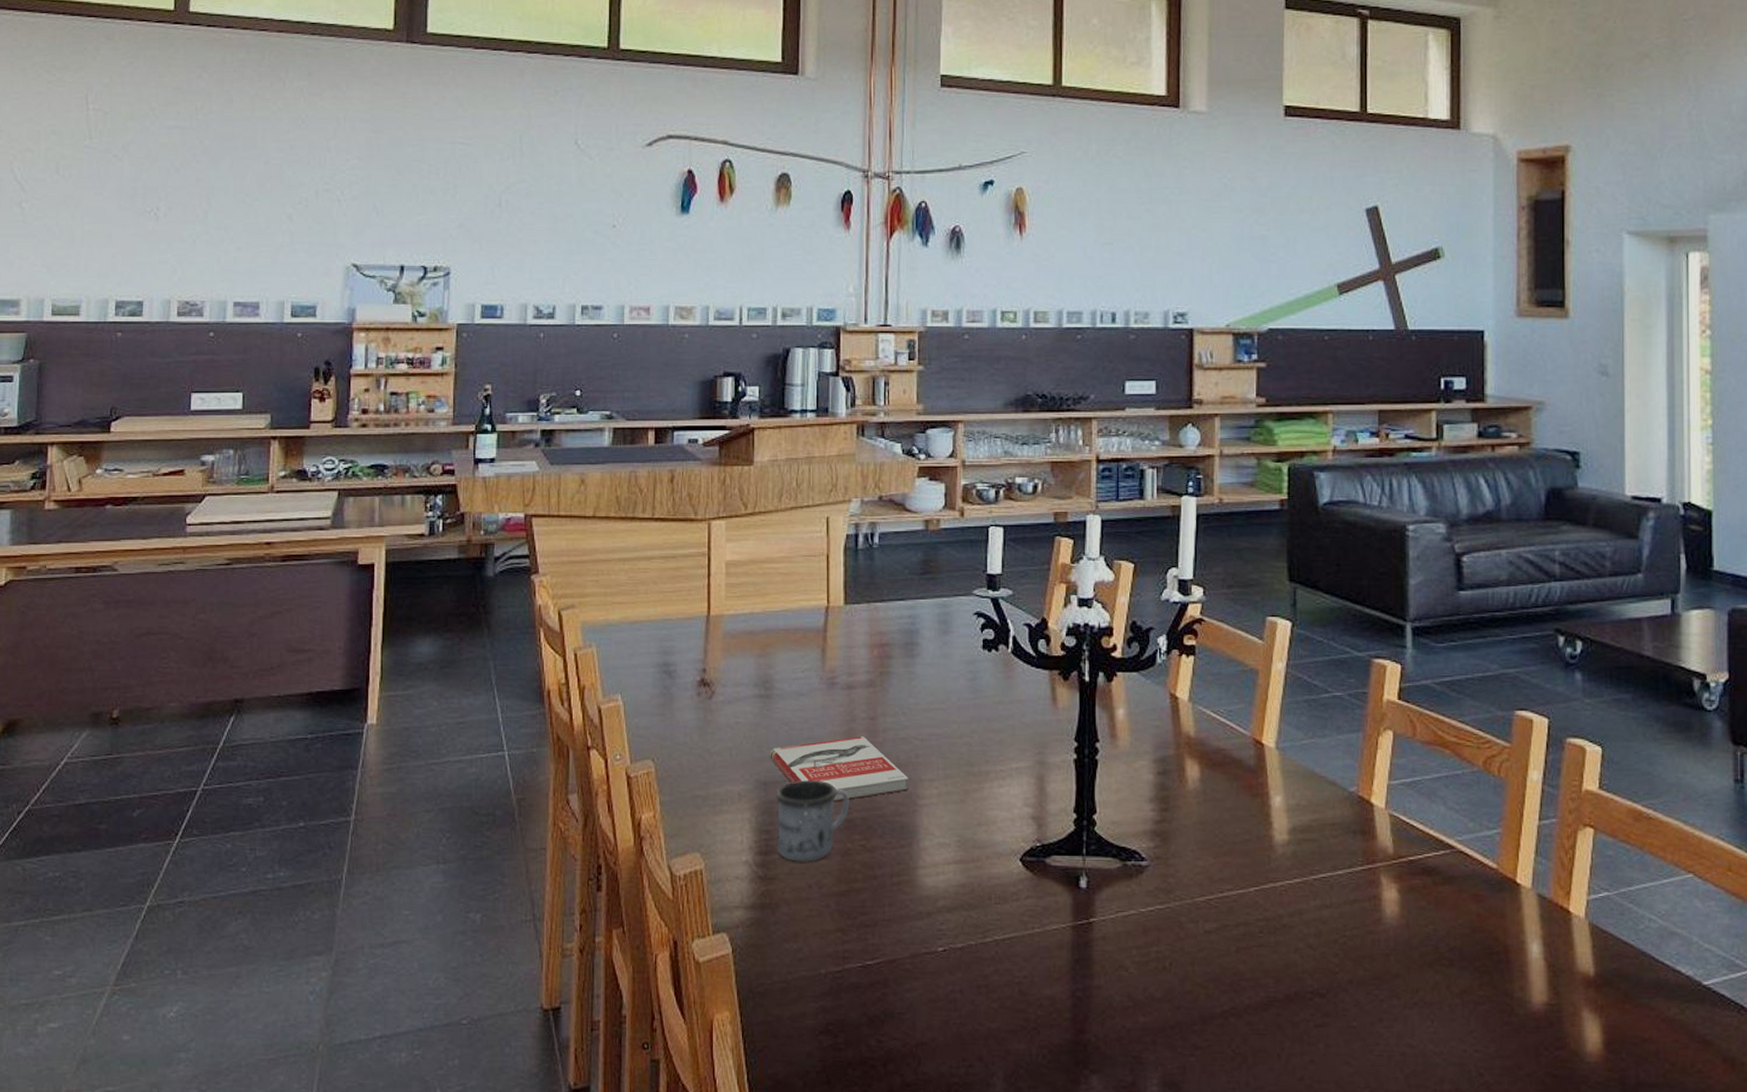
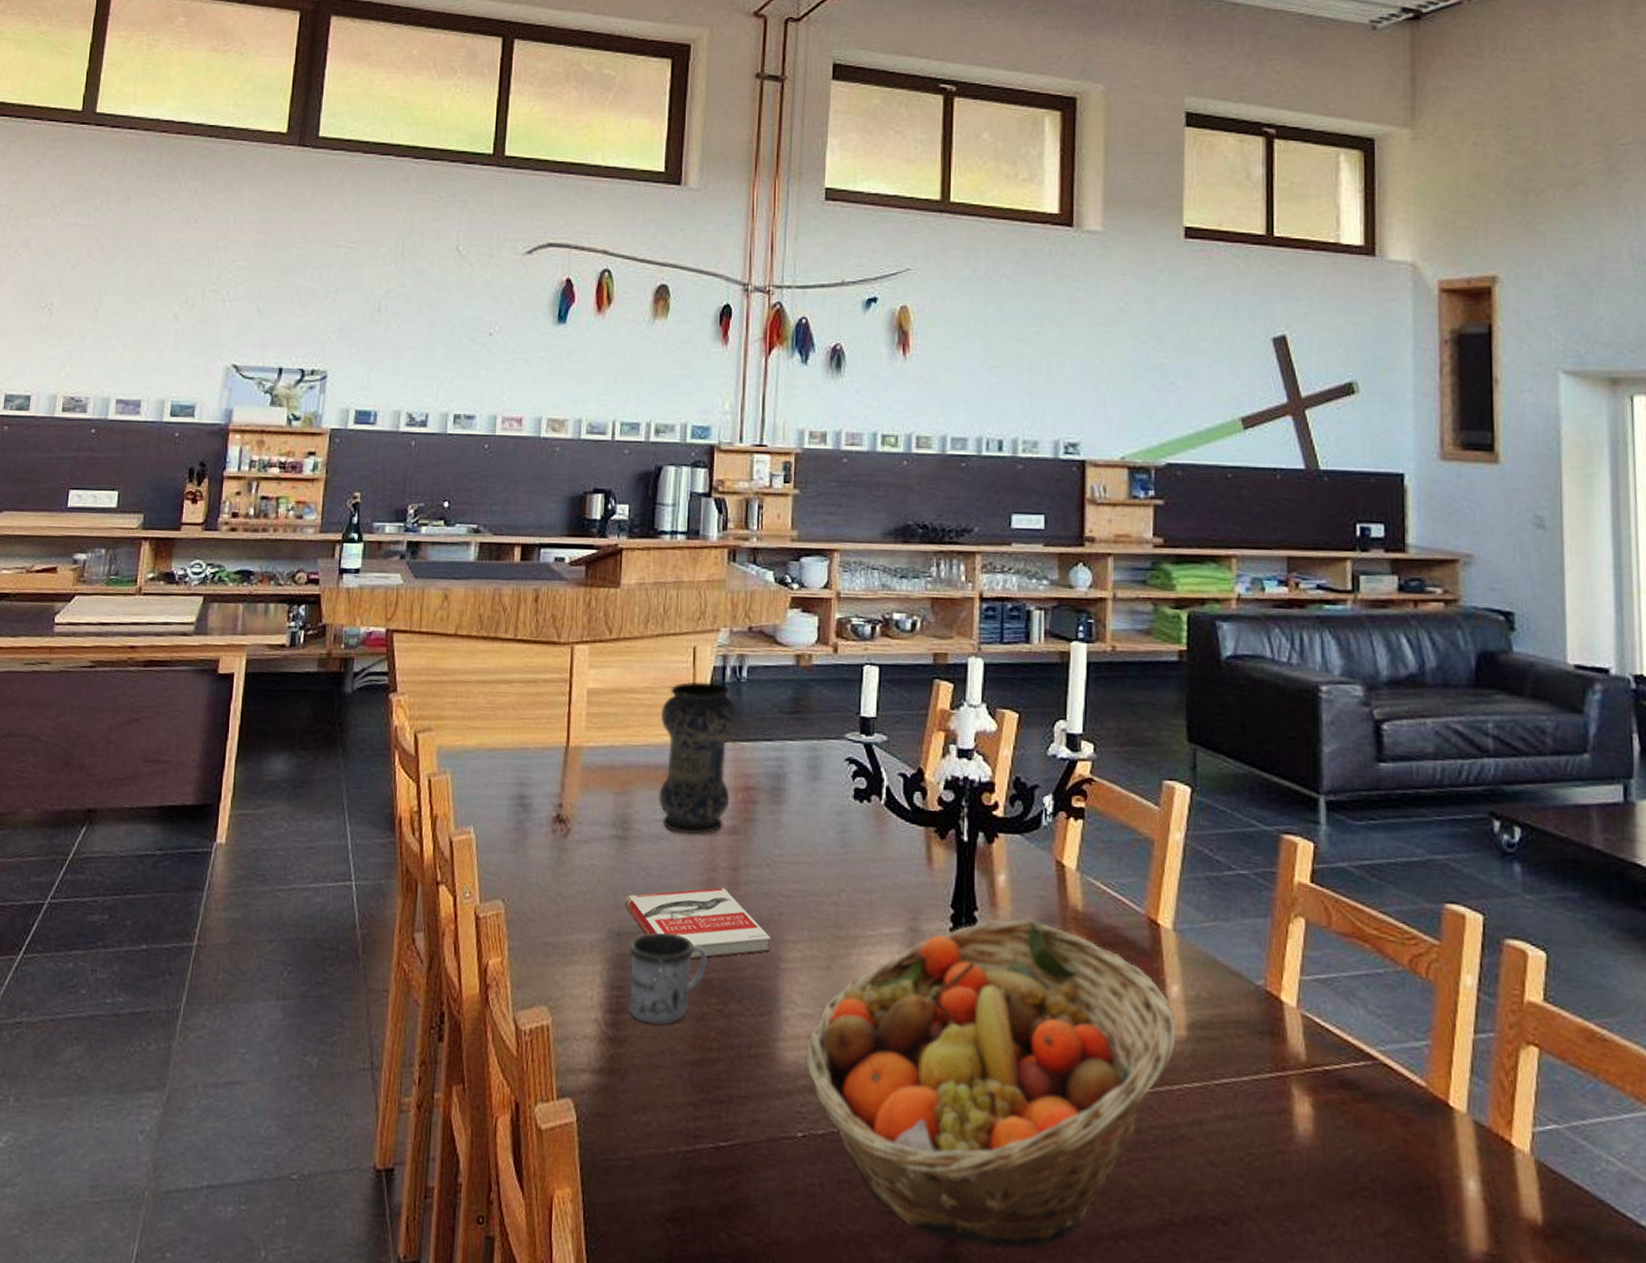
vase: none [797,549,872,690] -> present [659,682,739,835]
fruit basket: none [944,748,1279,1033] -> present [805,920,1176,1250]

